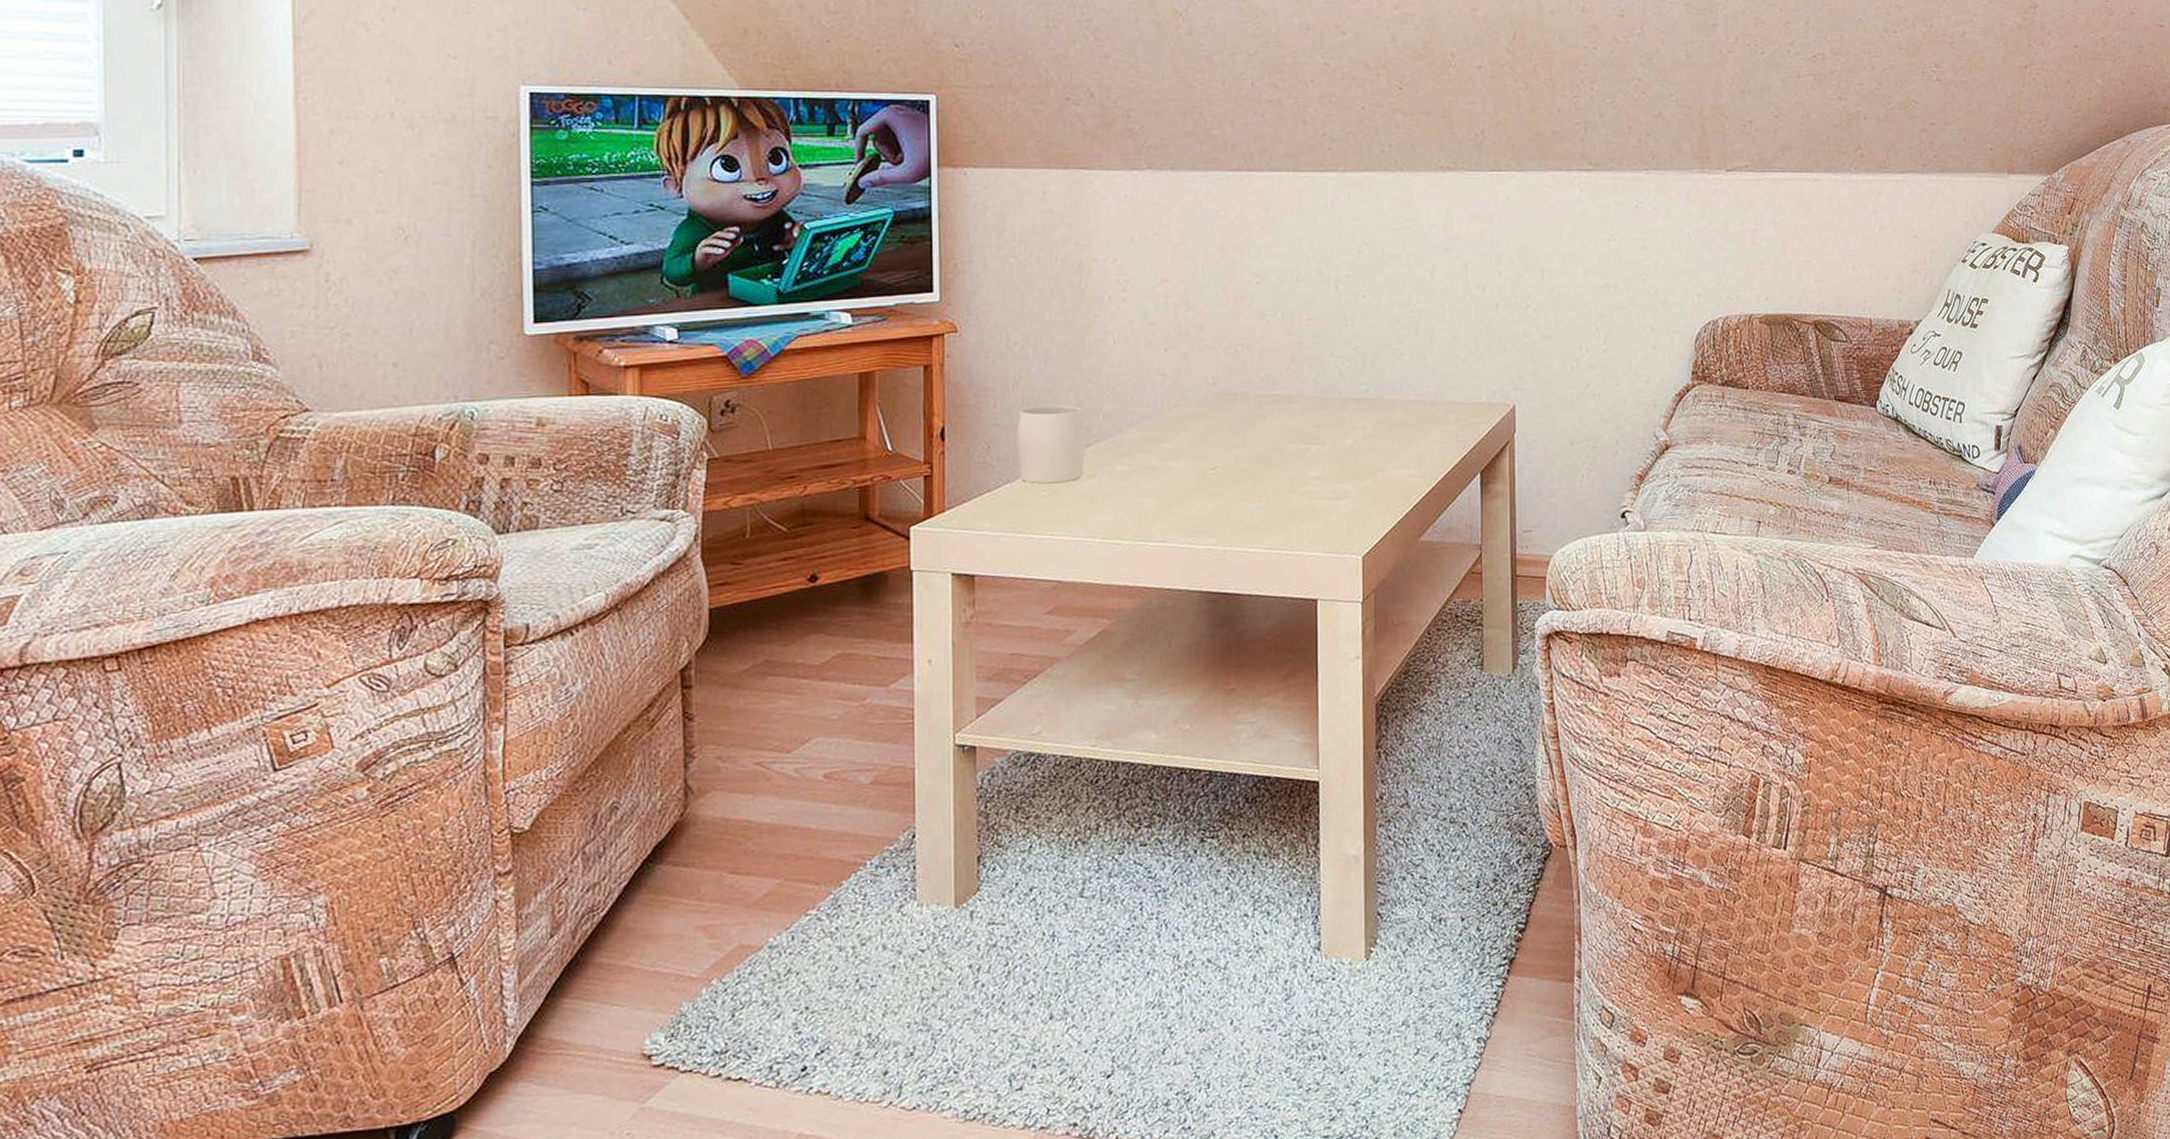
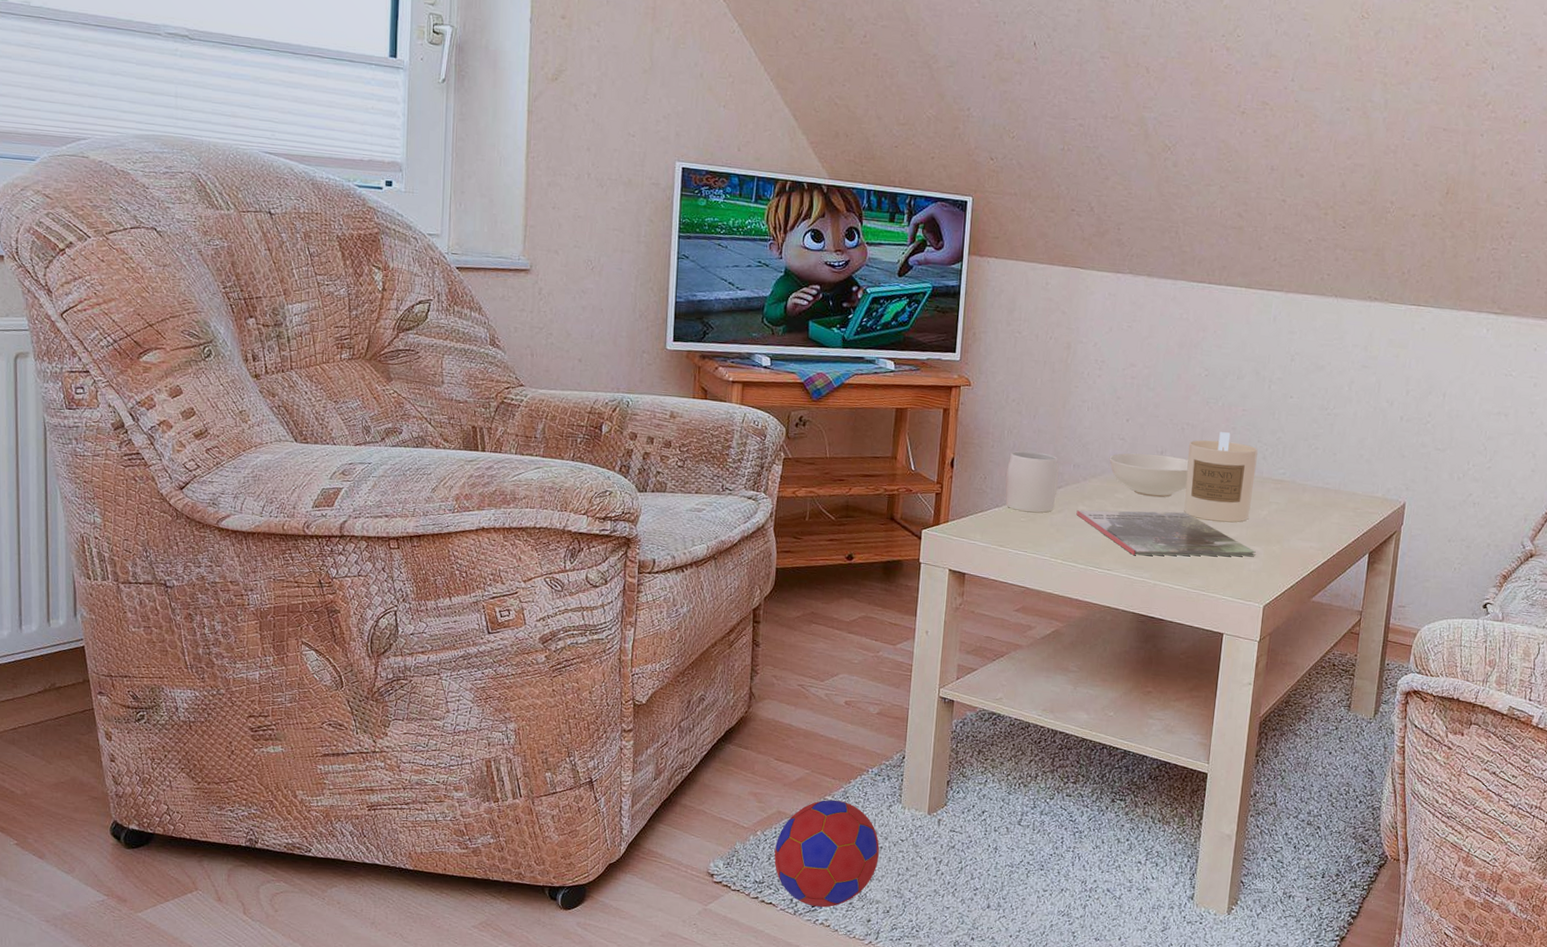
toy ball: none [740,912,893,1070] -> present [774,799,880,908]
magazine: none [1113,455,1345,519] -> present [1076,510,1256,557]
bowl: none [1148,387,1249,442] -> present [1109,453,1189,498]
candle: none [1246,349,1333,461] -> present [1184,432,1258,523]

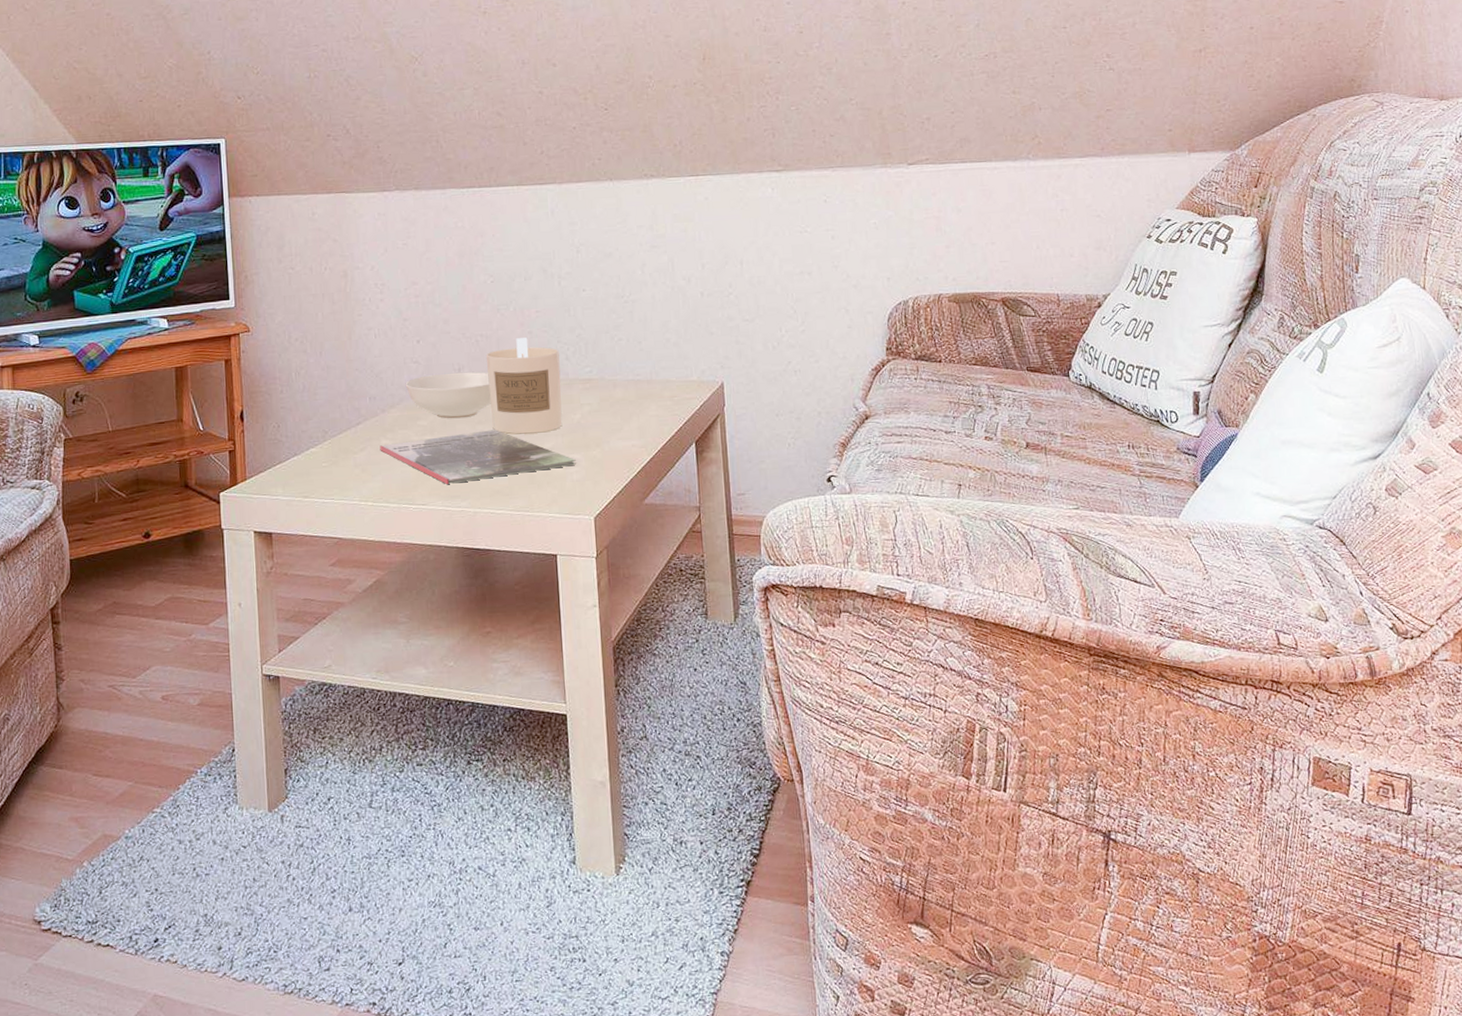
toy ball: present [774,799,880,908] -> none [105,811,222,941]
mug: present [1005,450,1059,513] -> none [299,389,357,457]

